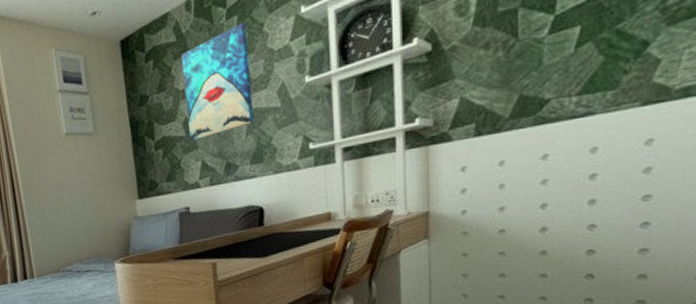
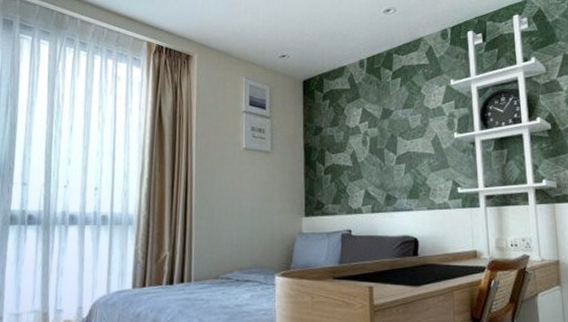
wall art: present [181,23,254,142] -> none [353,84,412,172]

